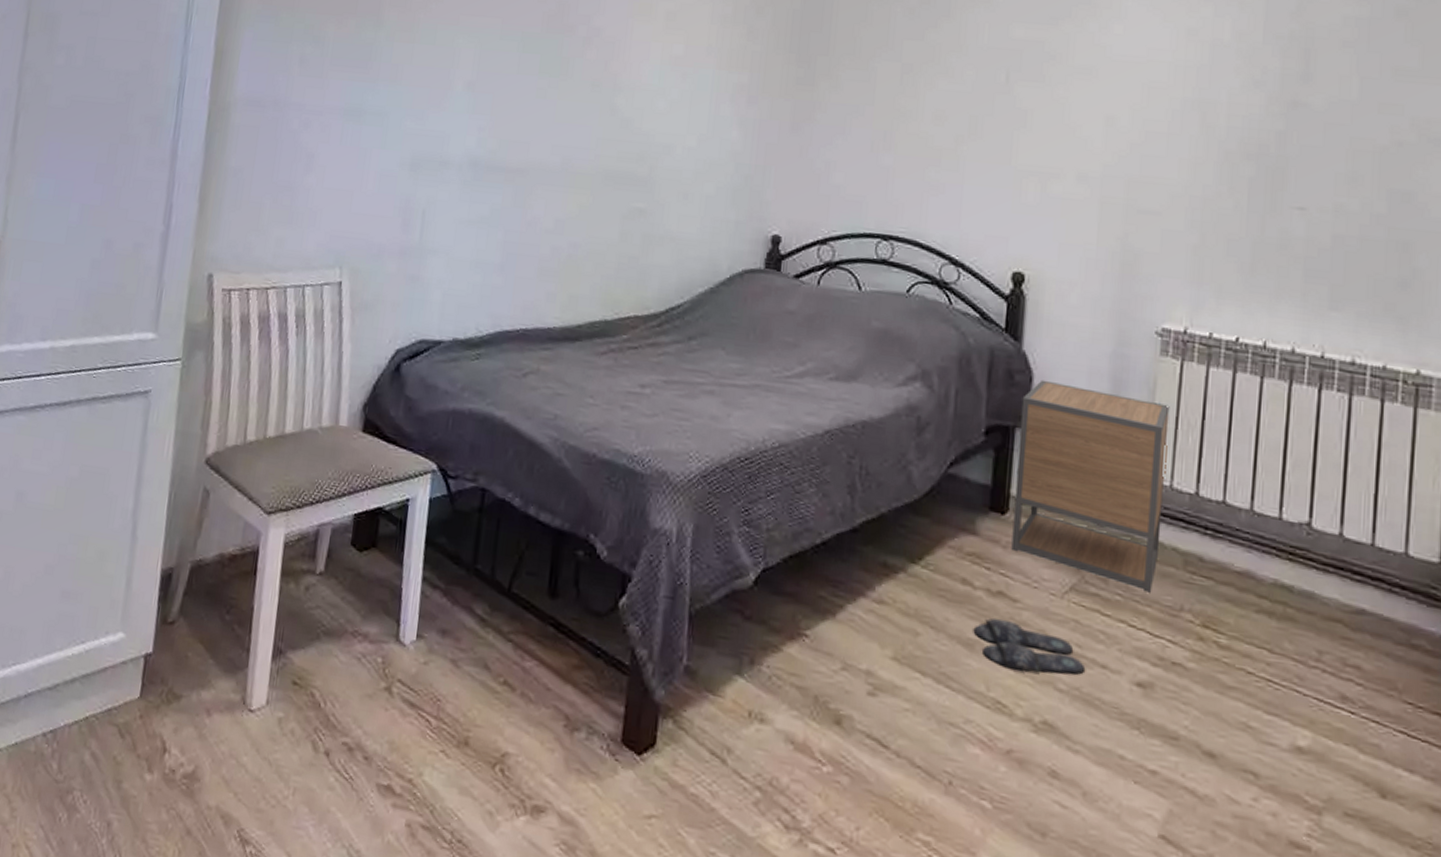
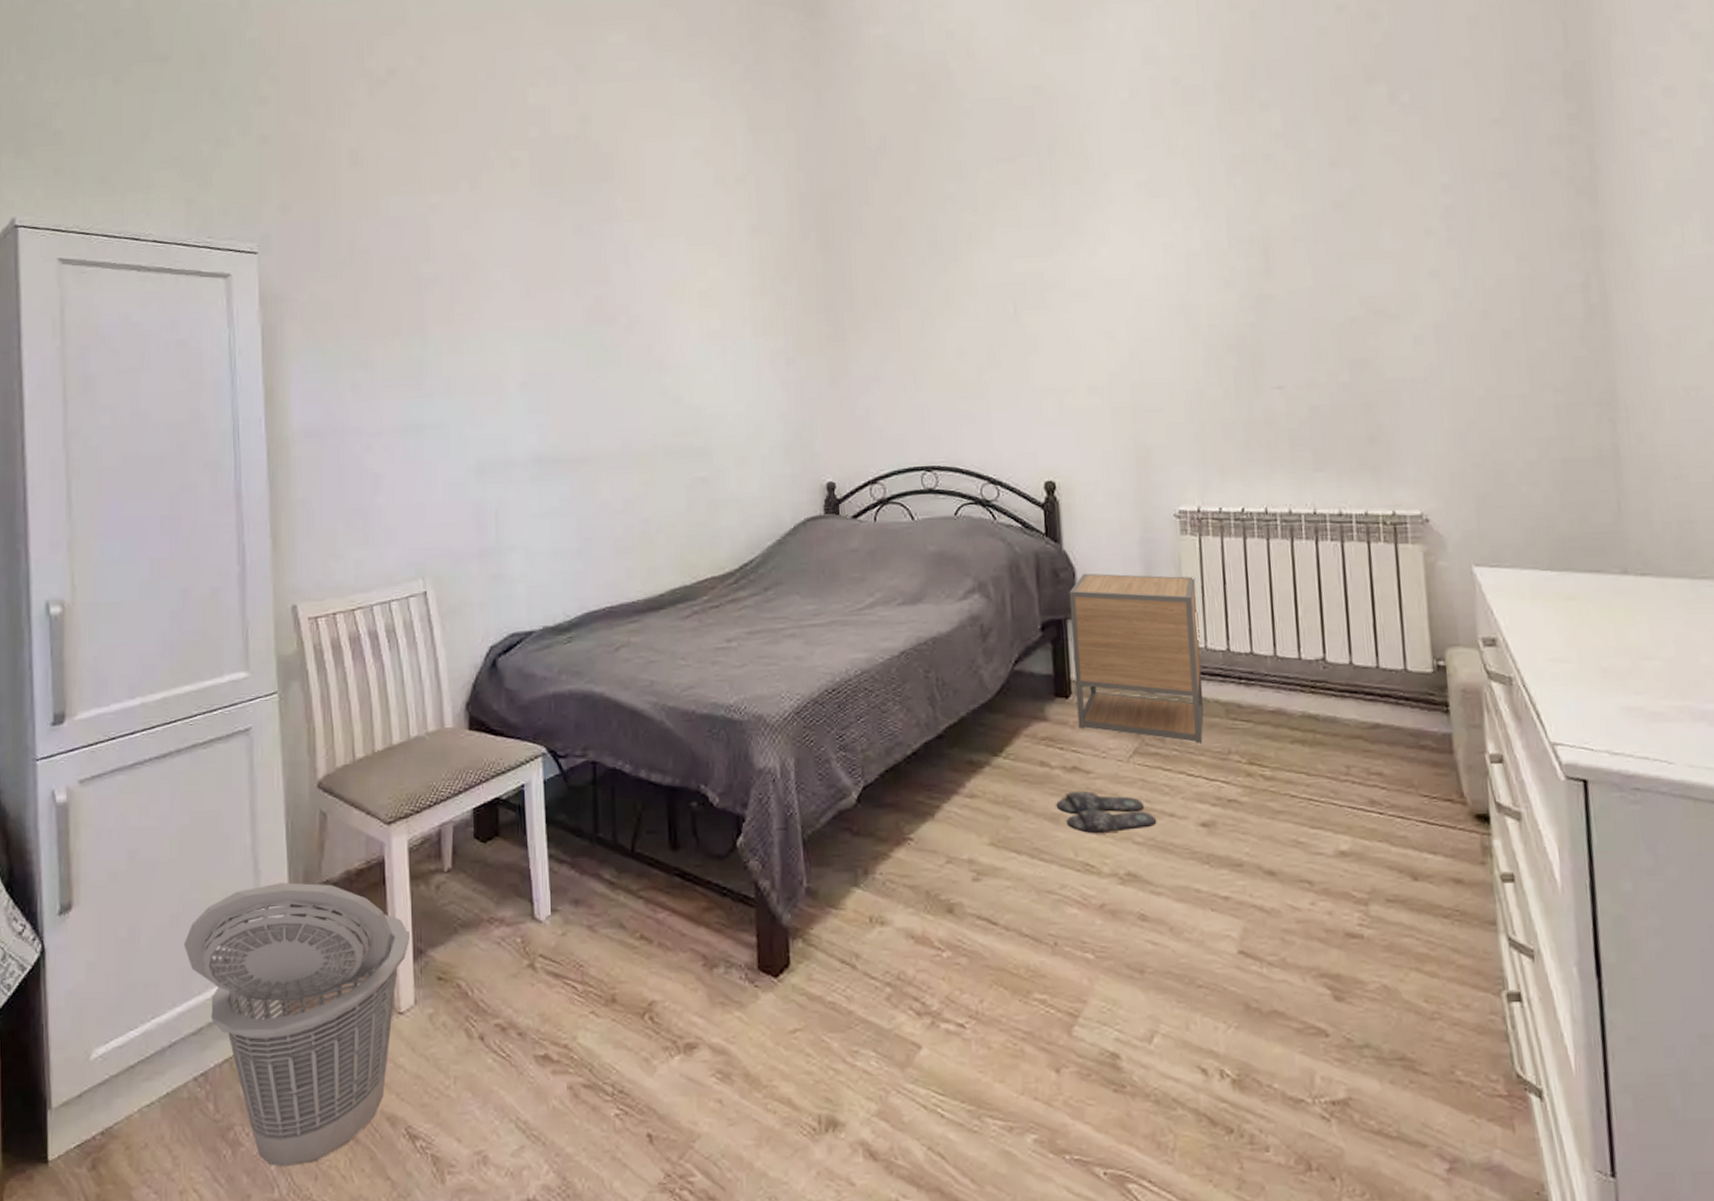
laundry basket: none [53,552,272,845] -> present [183,882,409,1167]

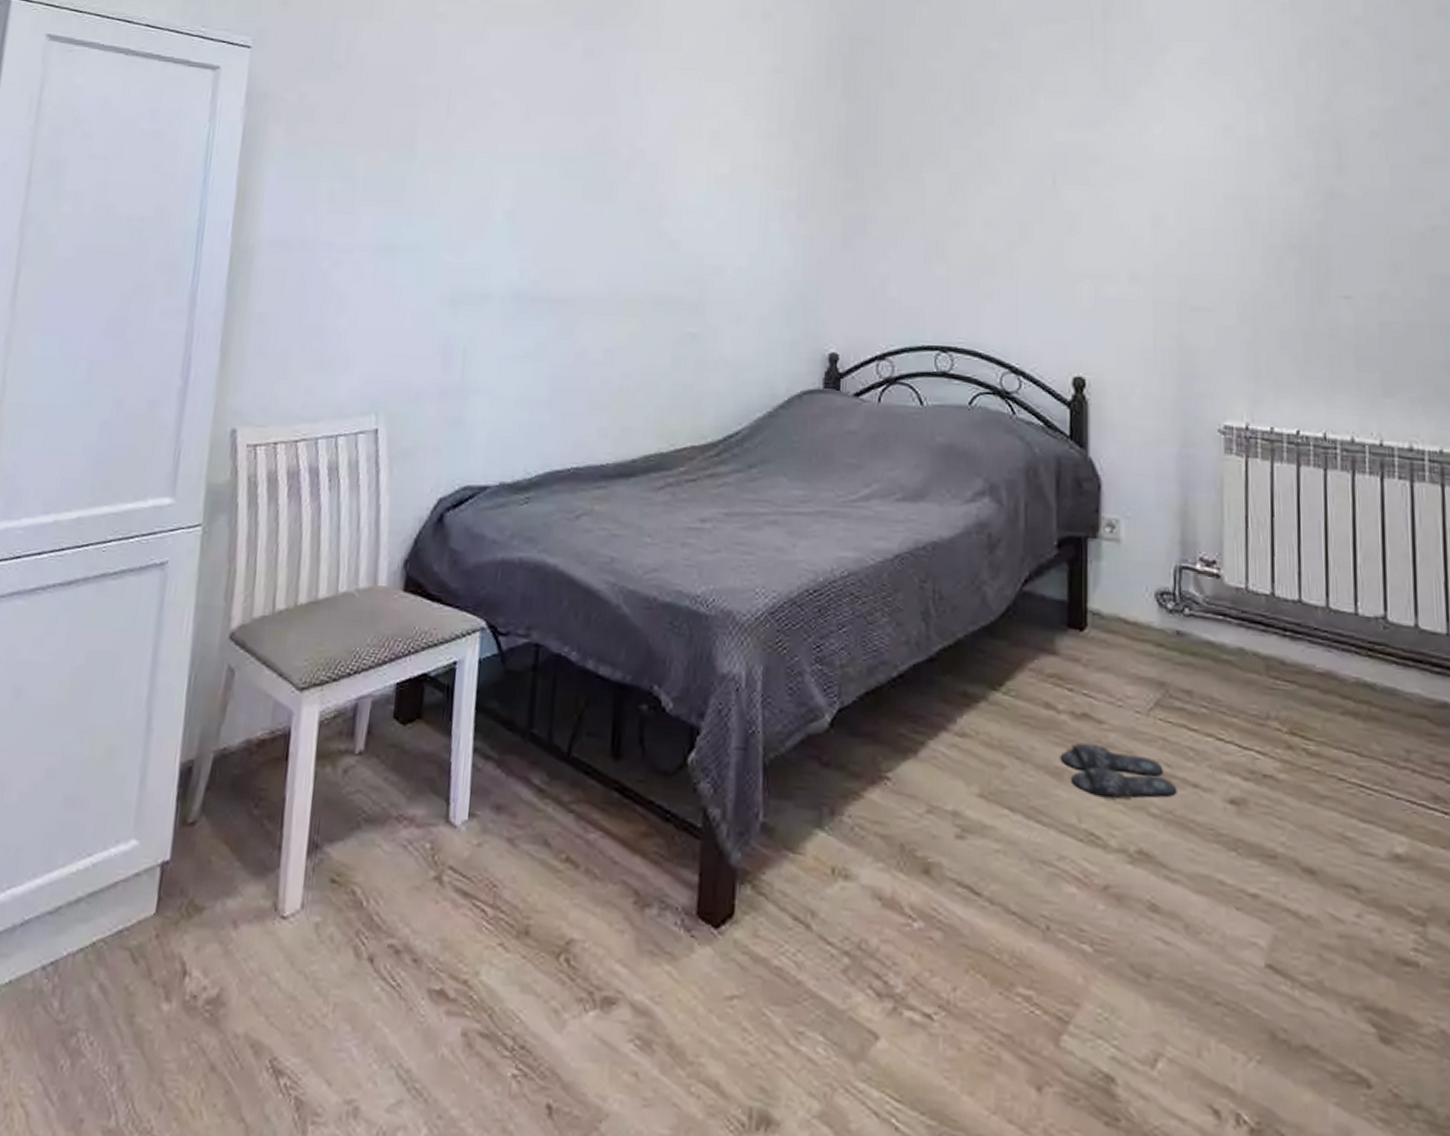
laundry basket: present [183,882,409,1167] -> none [55,744,306,1090]
nightstand: present [1069,573,1204,743] -> none [1092,486,1241,702]

